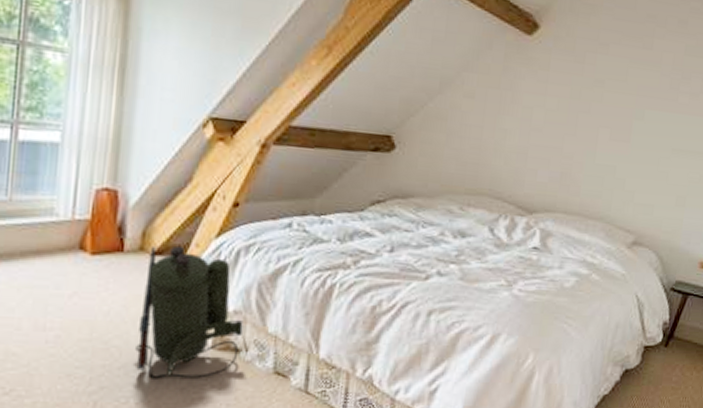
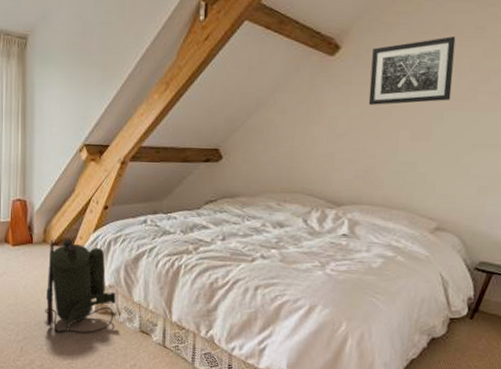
wall art: none [567,28,659,99] -> present [368,37,456,105]

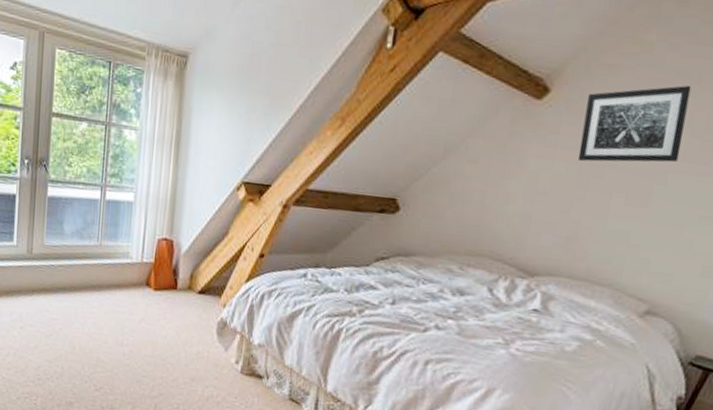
backpack: present [45,238,116,334] -> none [184,286,266,396]

